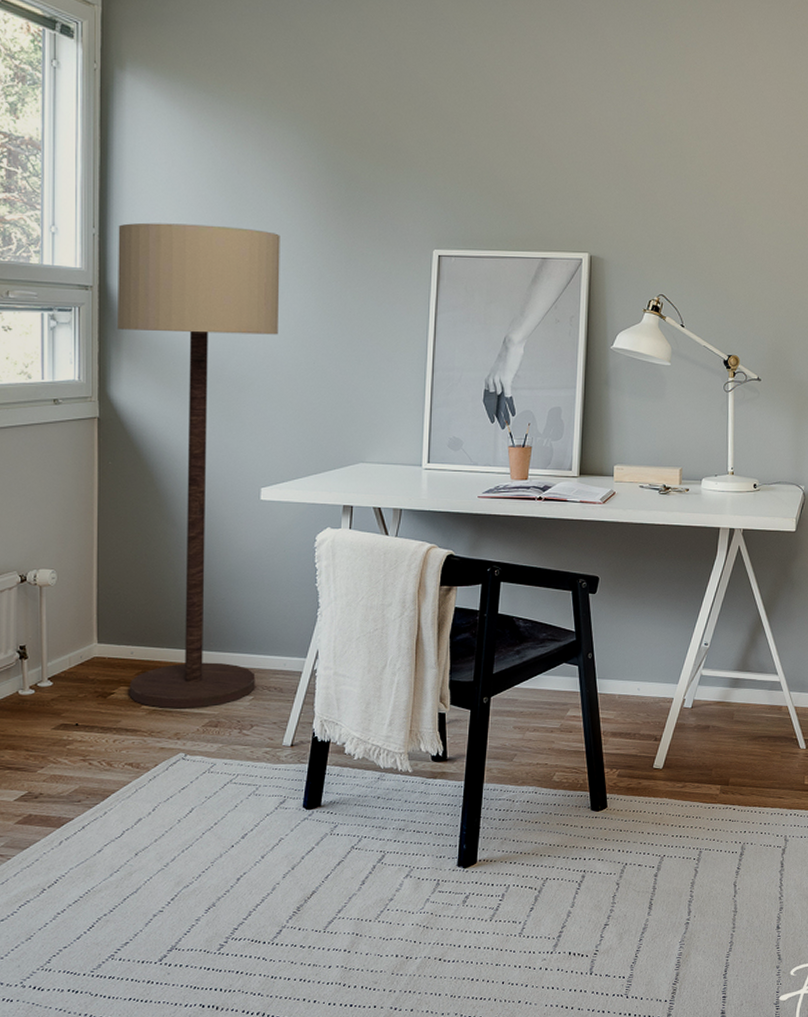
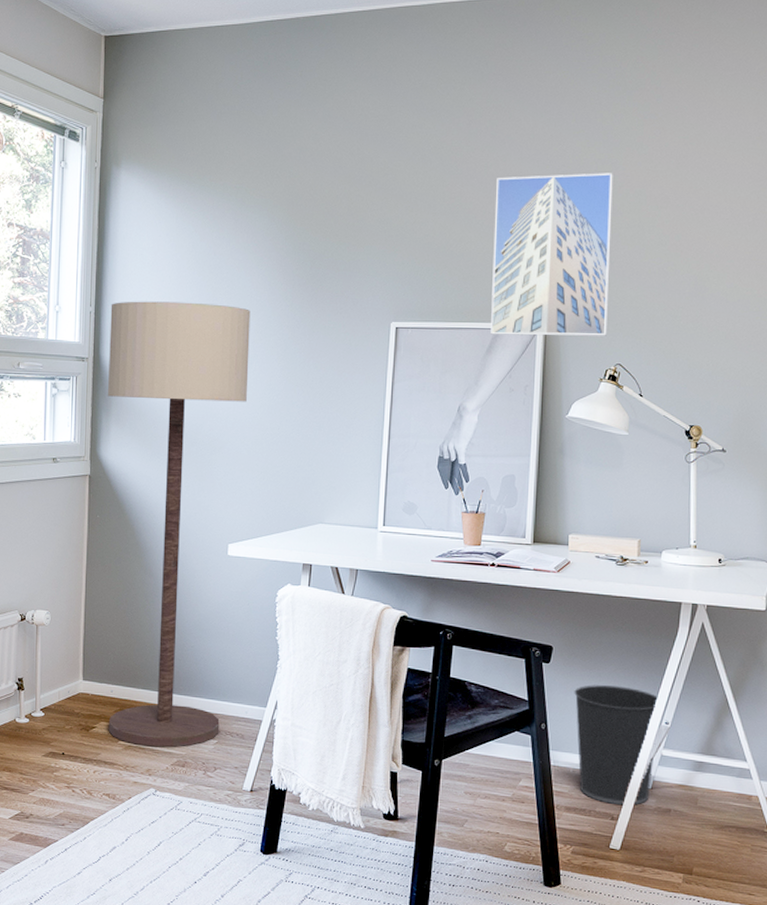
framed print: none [536,100,656,267] -> present [491,173,613,336]
wastebasket: none [619,612,698,726] -> present [574,685,658,806]

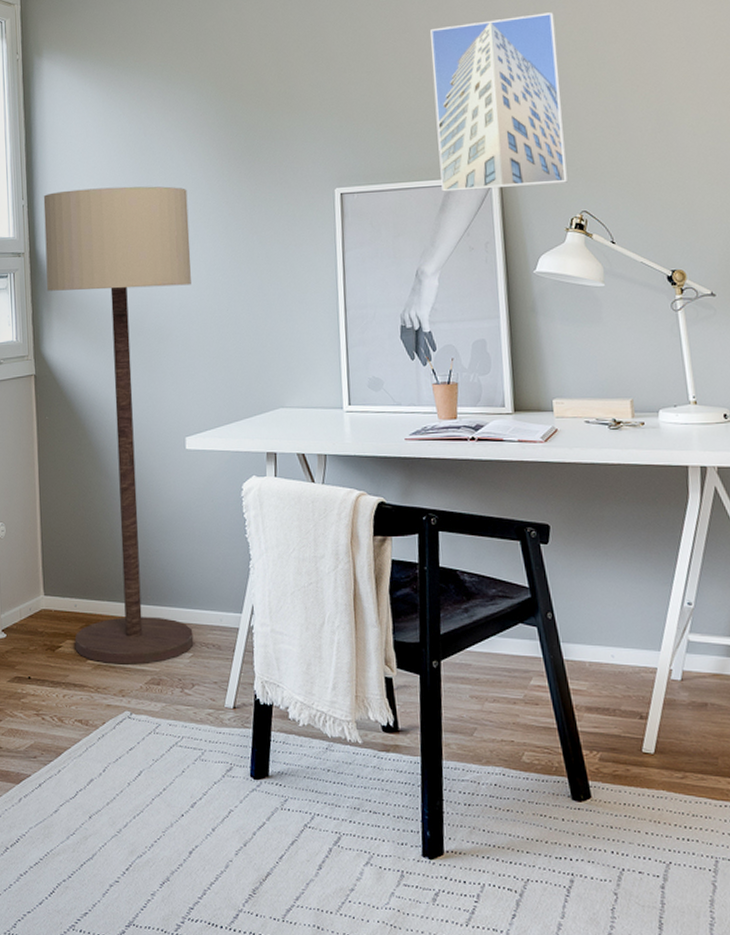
wastebasket: present [574,685,658,806] -> none [579,565,681,702]

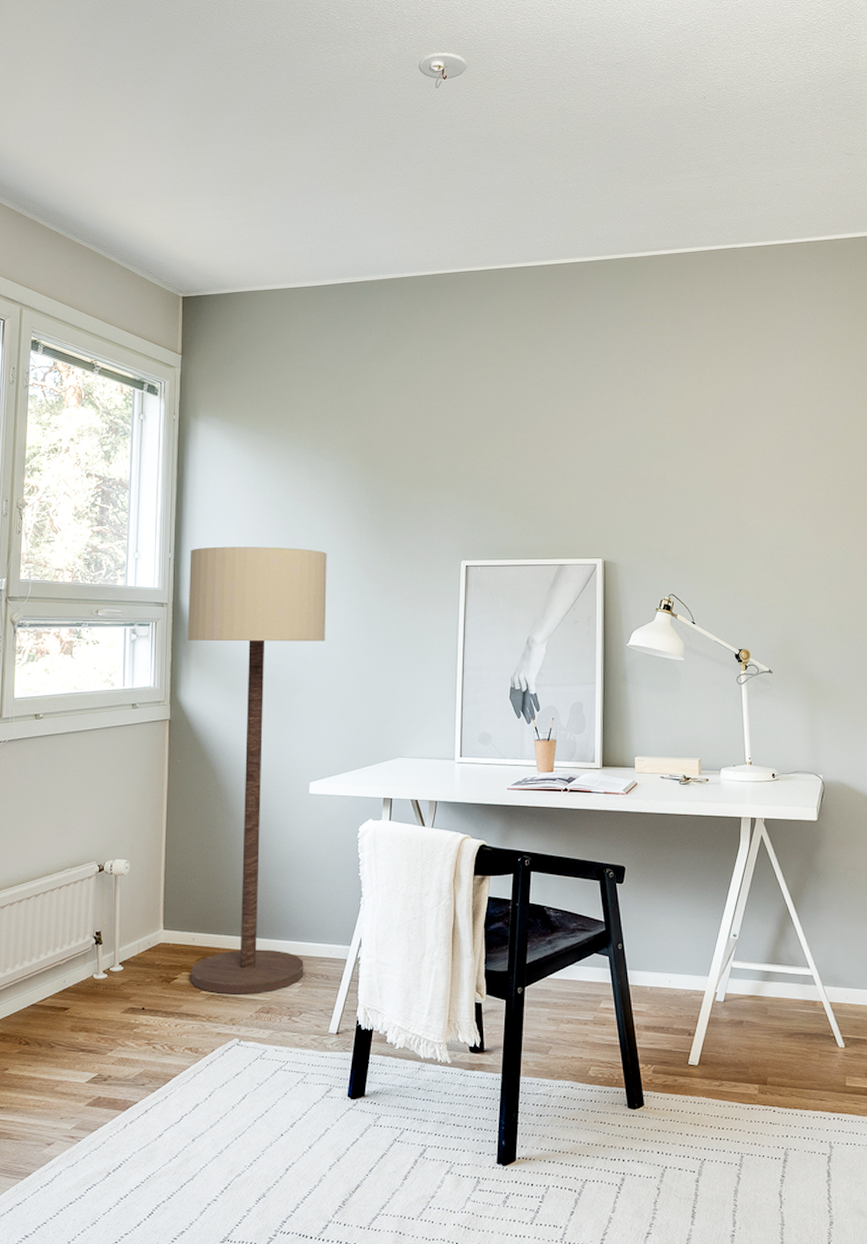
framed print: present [430,12,568,192] -> none [553,420,660,570]

